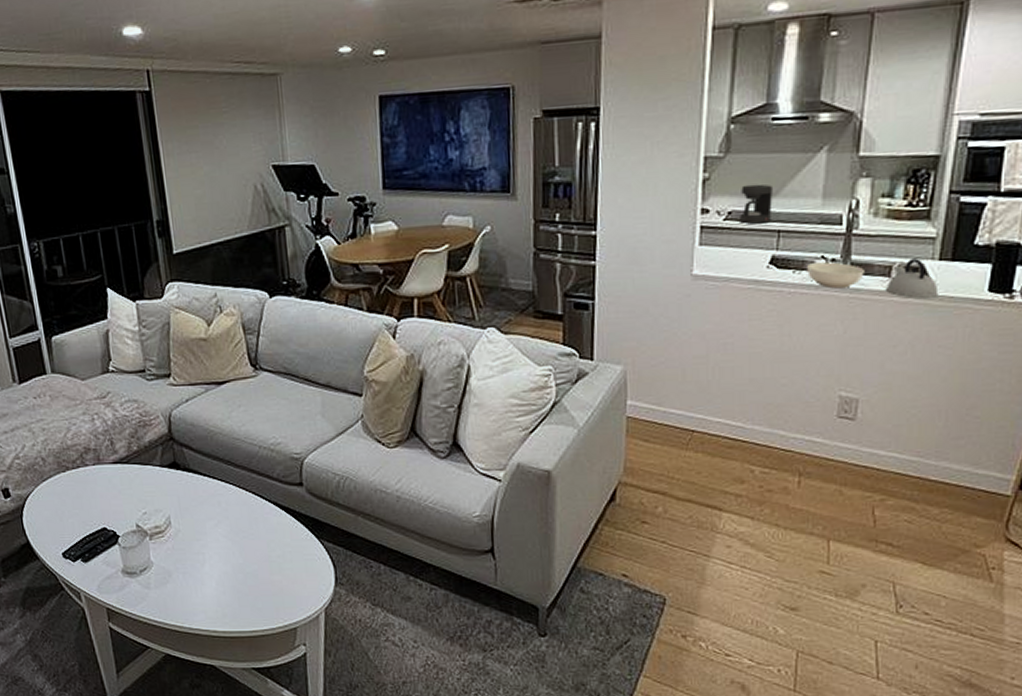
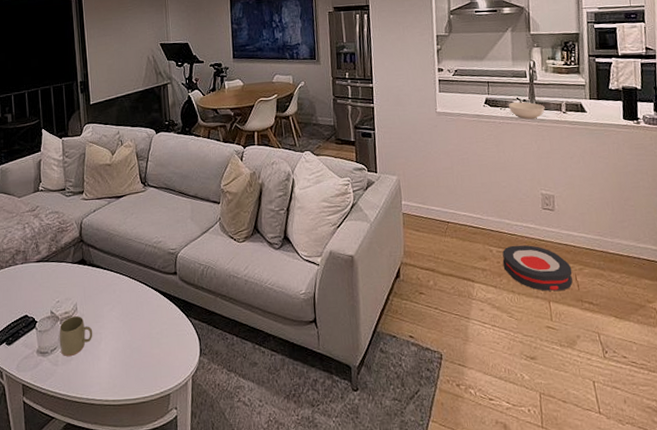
mug: none [148,532,194,578] -> present [59,316,93,356]
coffee maker: present [740,184,772,225] -> none [461,52,482,78]
robot vacuum: none [767,465,869,527] -> present [502,245,573,291]
kettle: present [886,259,939,300] -> none [560,99,593,126]

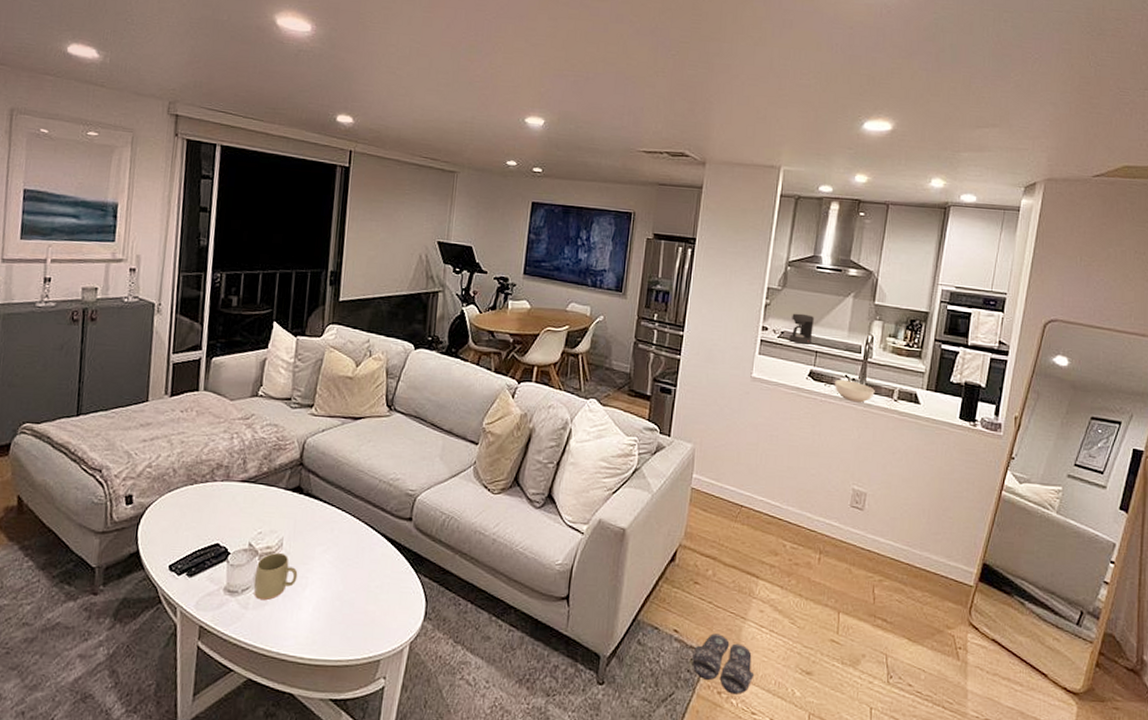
slippers: none [429,334,486,385] -> present [692,633,755,694]
coffee maker: none [461,52,482,78] -> present [789,313,814,344]
robot vacuum: present [502,245,573,291] -> none [794,542,871,602]

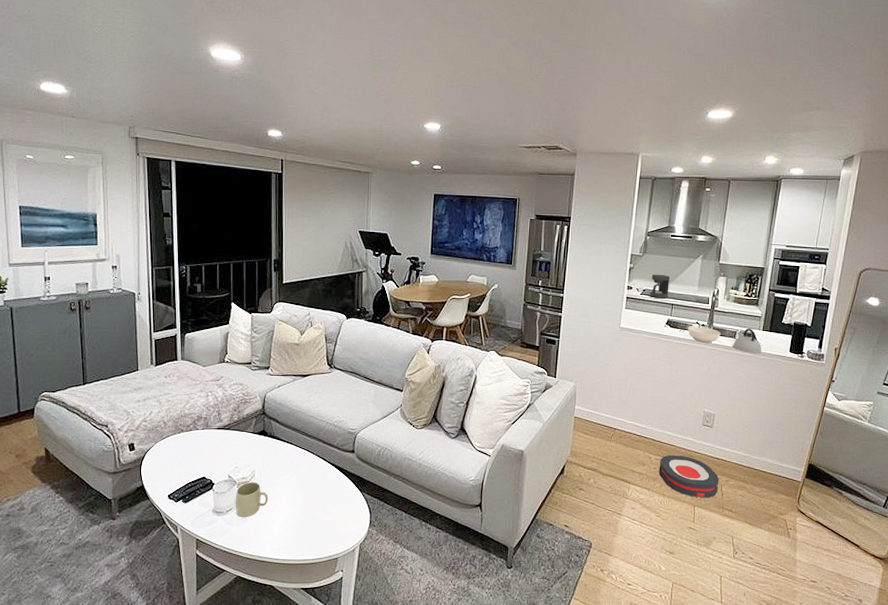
slippers: present [692,633,755,694] -> none [580,527,629,571]
robot vacuum: none [794,542,871,602] -> present [658,454,719,497]
kettle: none [890,386,926,420] -> present [733,328,762,354]

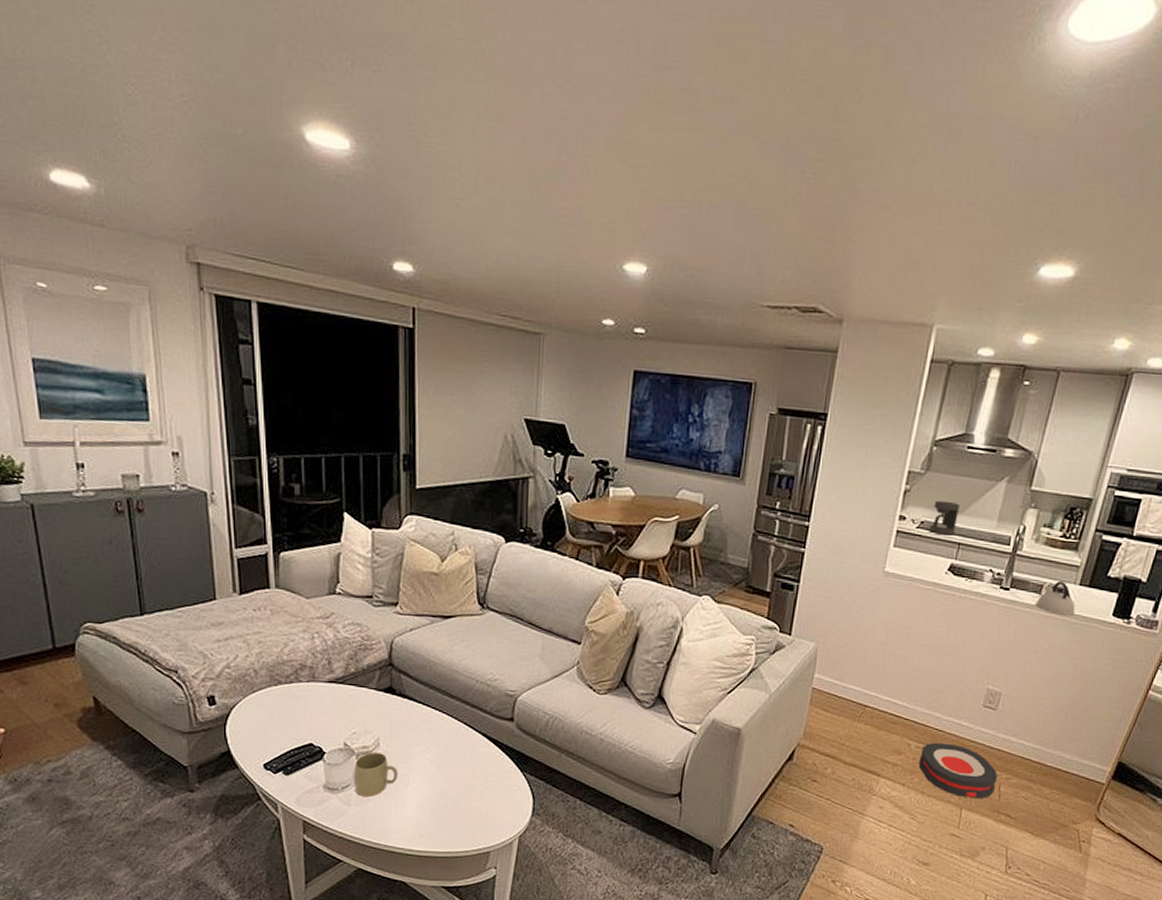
bowl: present [688,326,721,343] -> none [977,574,1022,599]

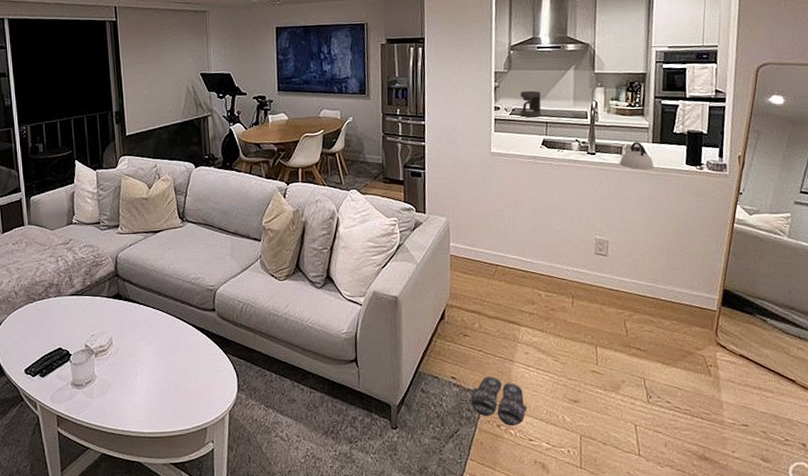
mug: present [353,752,398,797] -> none [94,350,129,389]
slippers: none [807,828,871,883] -> present [471,376,528,426]
robot vacuum: present [918,742,998,798] -> none [551,289,622,336]

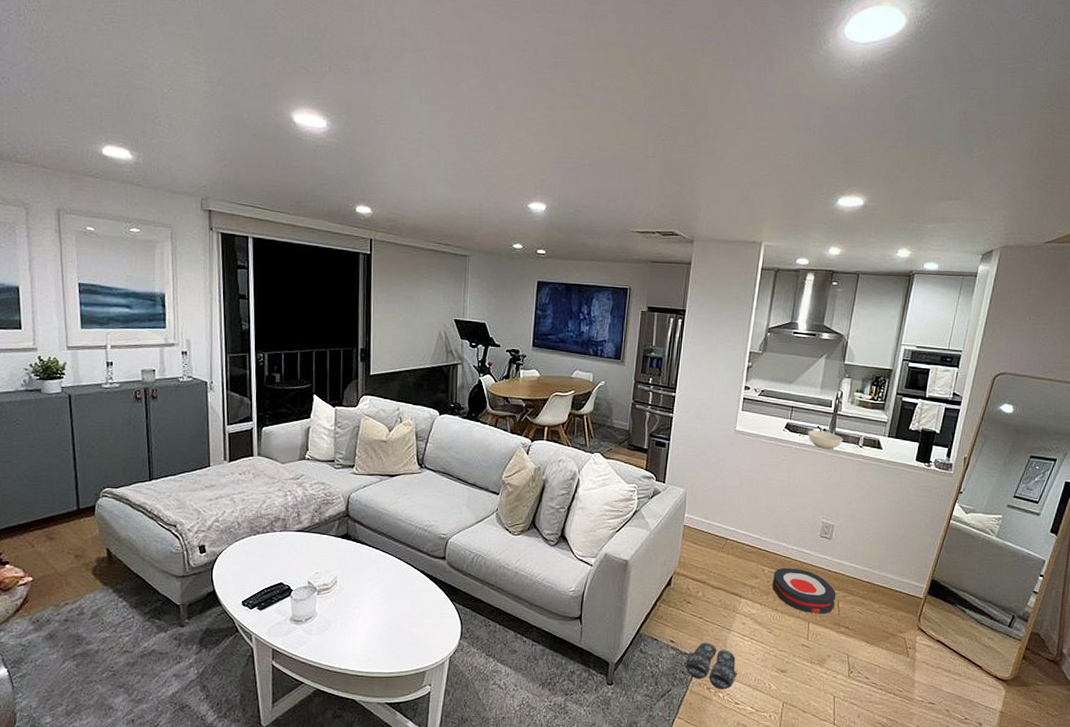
coffee maker: present [520,90,541,118] -> none [768,373,791,401]
robot vacuum: none [551,289,622,336] -> present [772,567,836,613]
bowl: none [567,144,605,163] -> present [808,430,843,450]
kettle: present [620,142,654,170] -> none [855,434,887,462]

